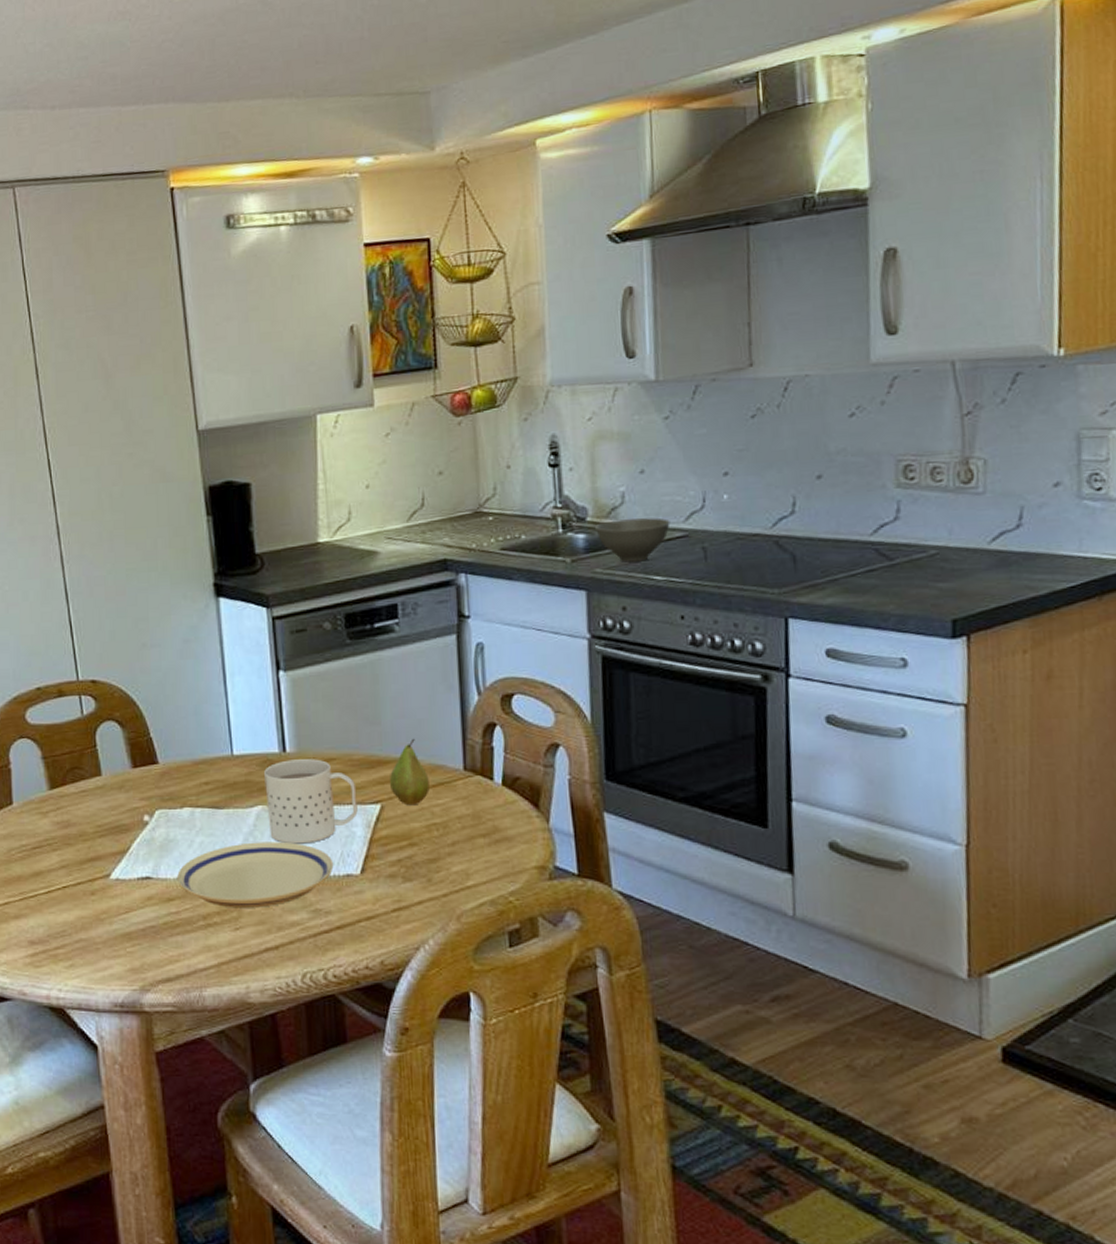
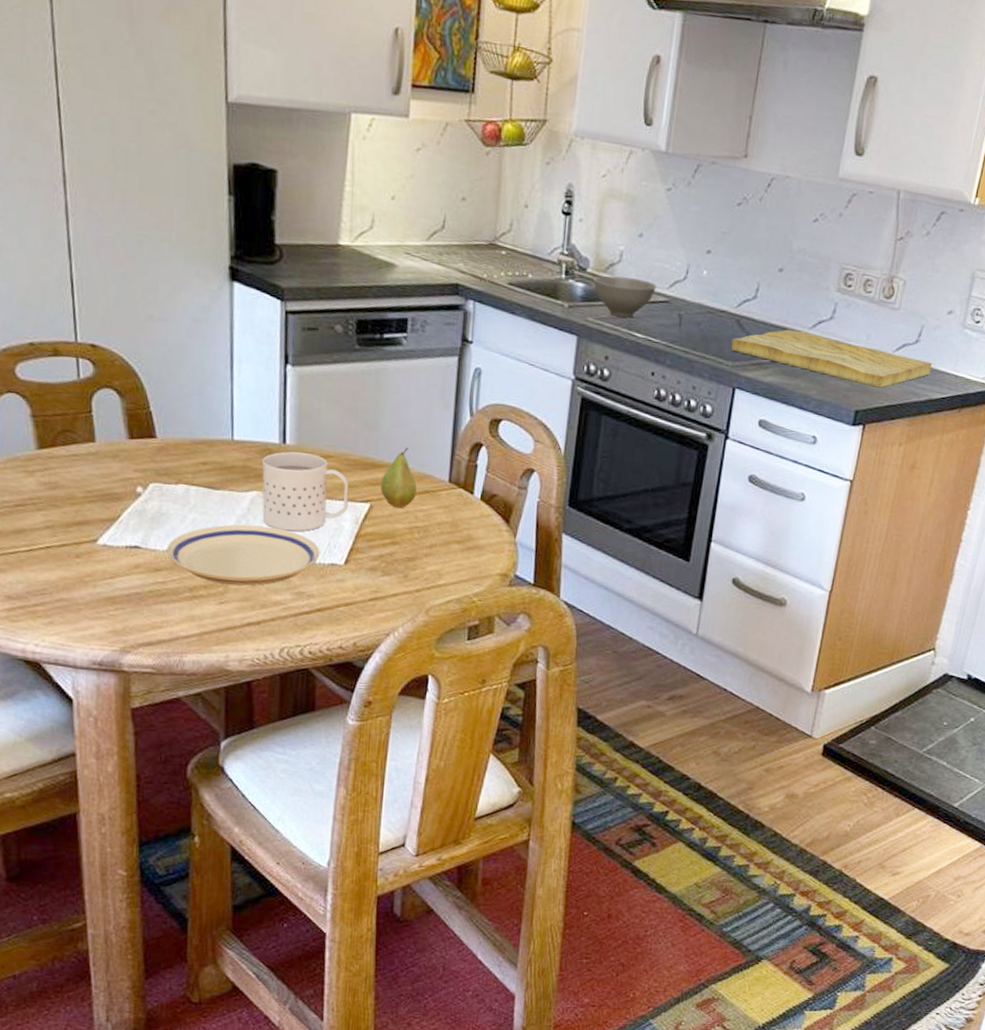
cutting board: none [772,540,1047,589] -> present [731,329,932,388]

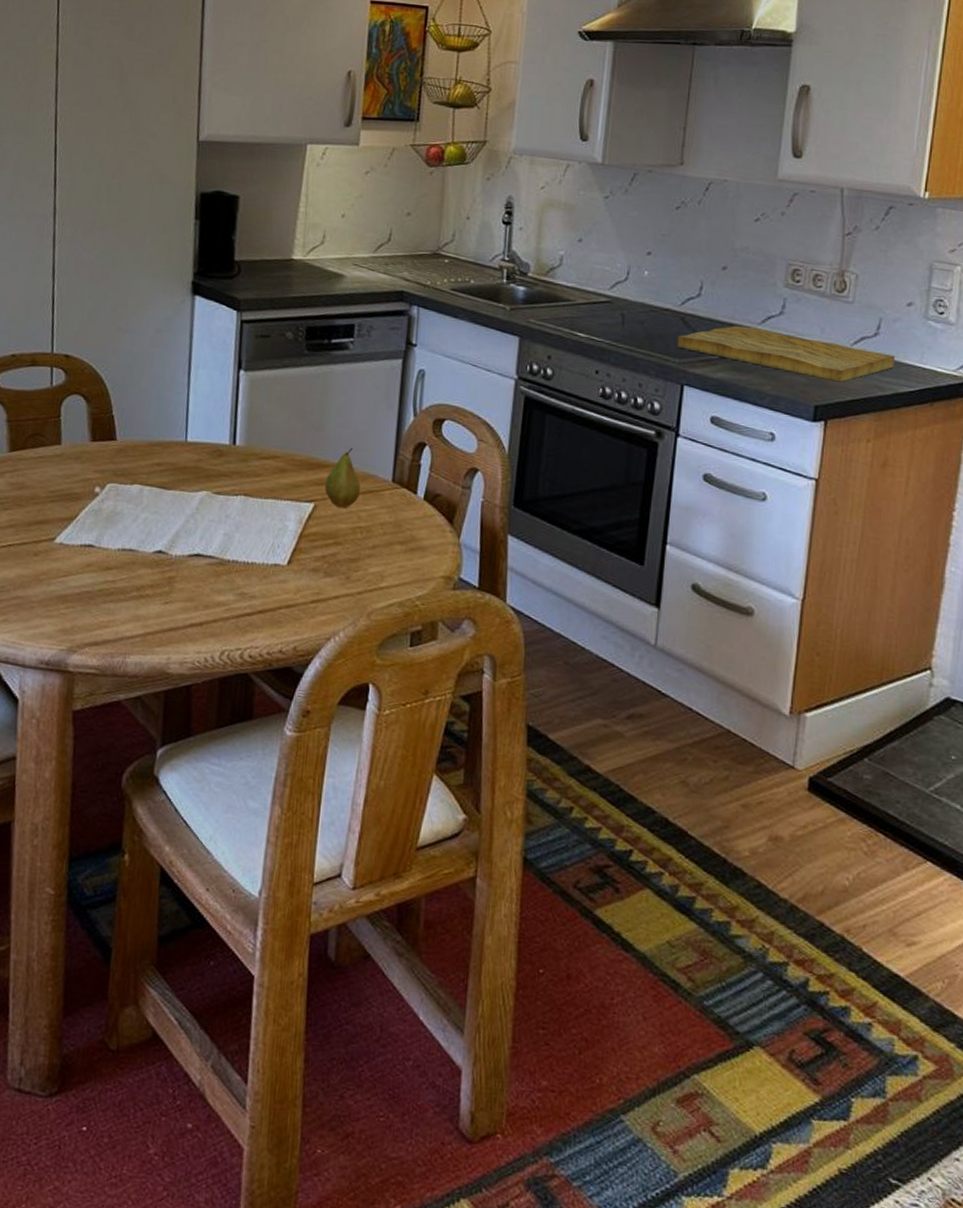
plate: present [167,524,320,586] -> none [118,523,264,586]
mug: present [261,451,350,532] -> none [210,452,295,532]
bowl: present [593,275,657,318] -> none [534,279,598,319]

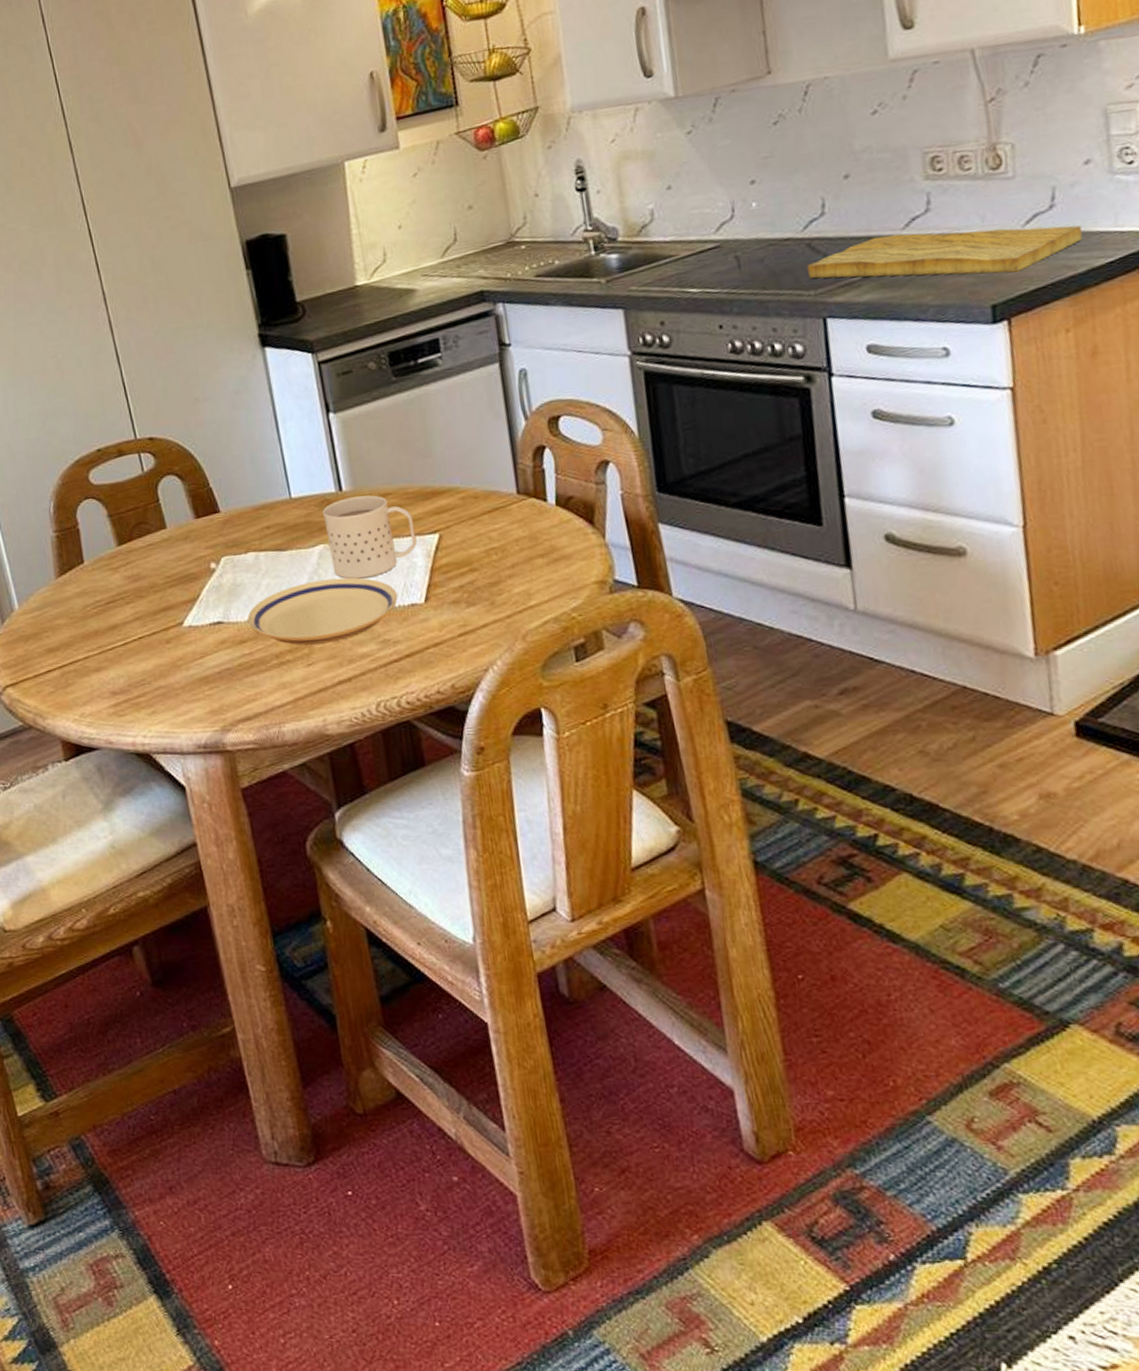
plate: none [118,523,264,586] -> present [247,577,398,645]
mug: none [210,452,295,532] -> present [322,495,417,579]
fruit: present [324,447,361,508] -> none [444,467,485,533]

